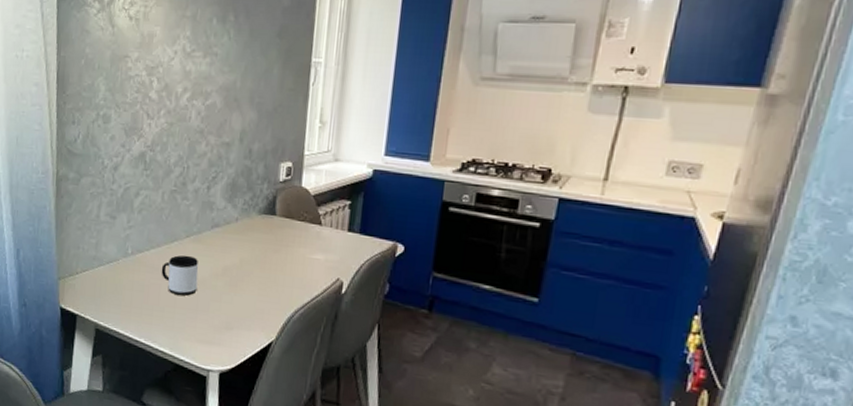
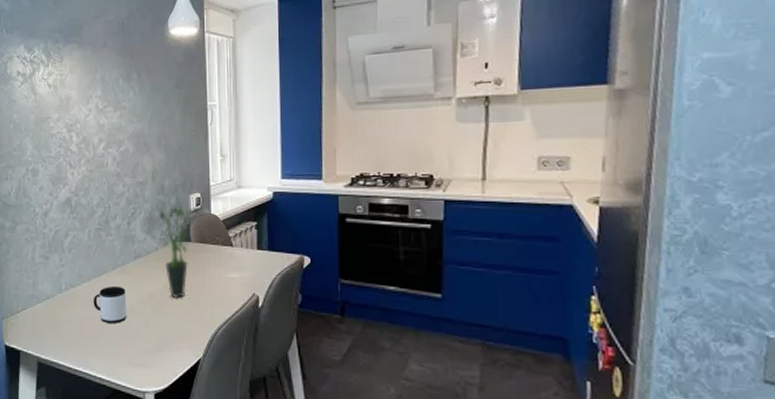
potted plant: none [243,169,293,276] -> present [158,202,203,299]

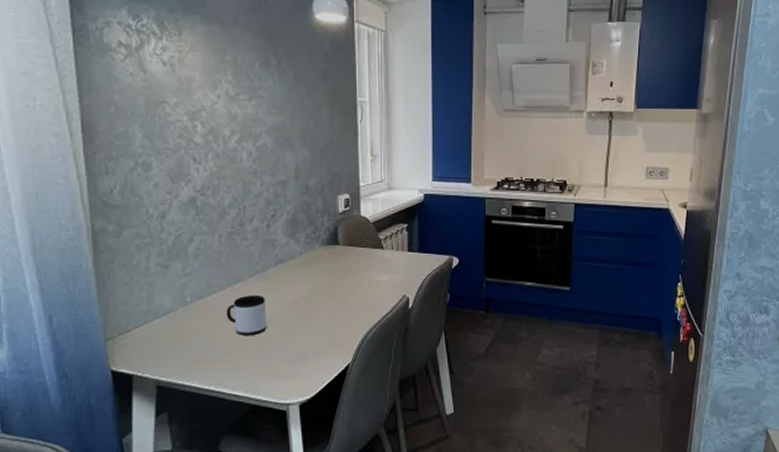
potted plant: present [158,202,203,299] -> none [303,203,353,305]

